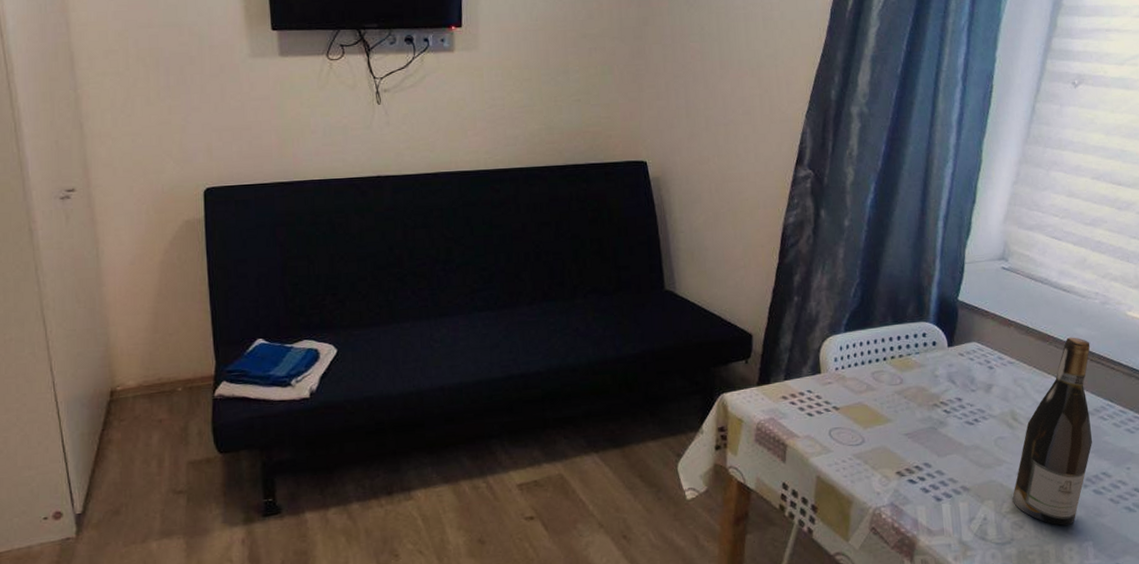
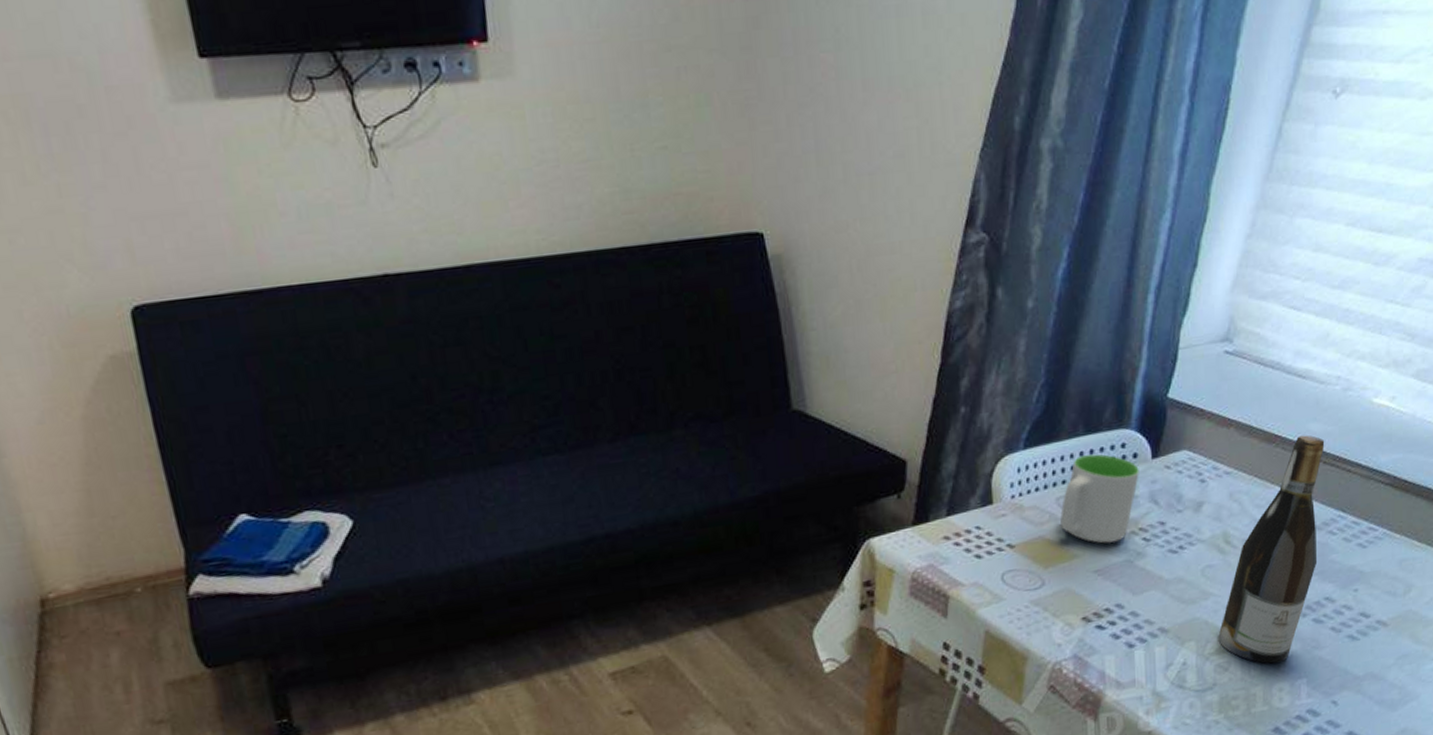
mug: none [875,340,938,412] -> present [1060,454,1139,544]

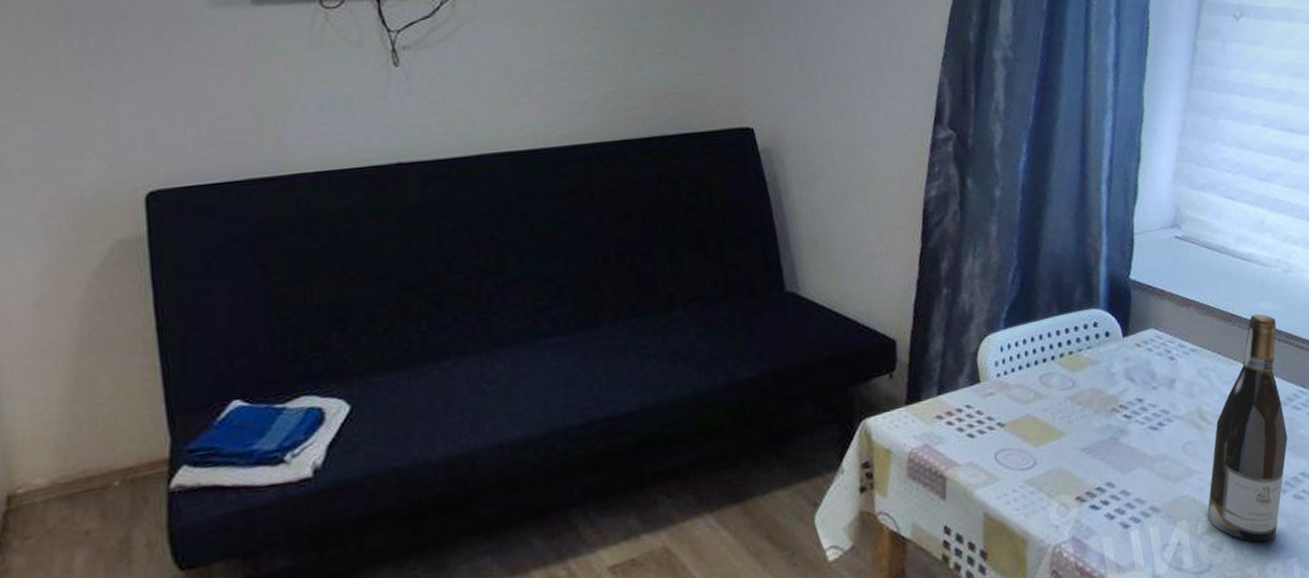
mug: present [1060,454,1139,544] -> none [1044,332,1113,421]

